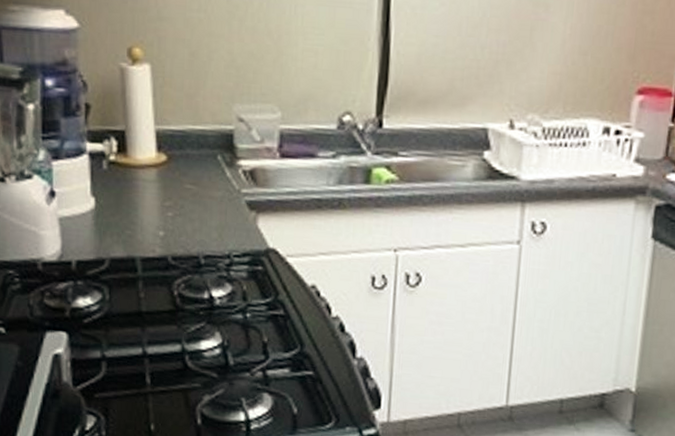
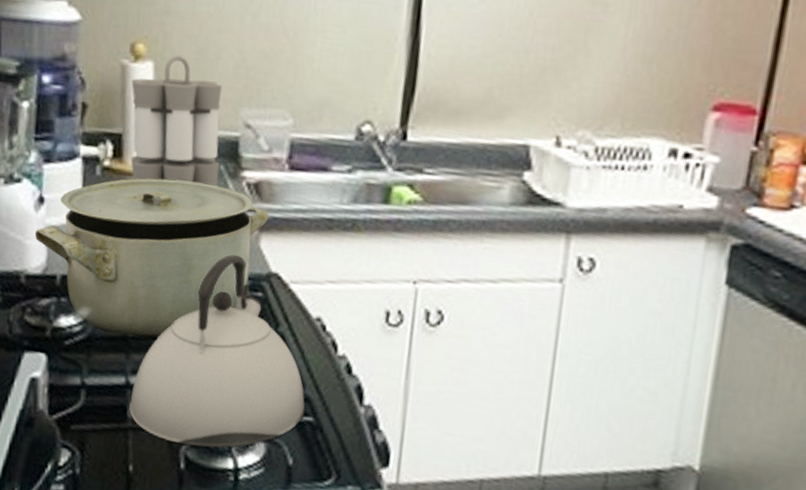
saucepan: none [48,169,264,313] -> present [34,178,269,339]
spice rack: none [130,58,217,176] -> present [130,55,223,187]
kettle: none [148,234,306,405] -> present [129,254,306,448]

